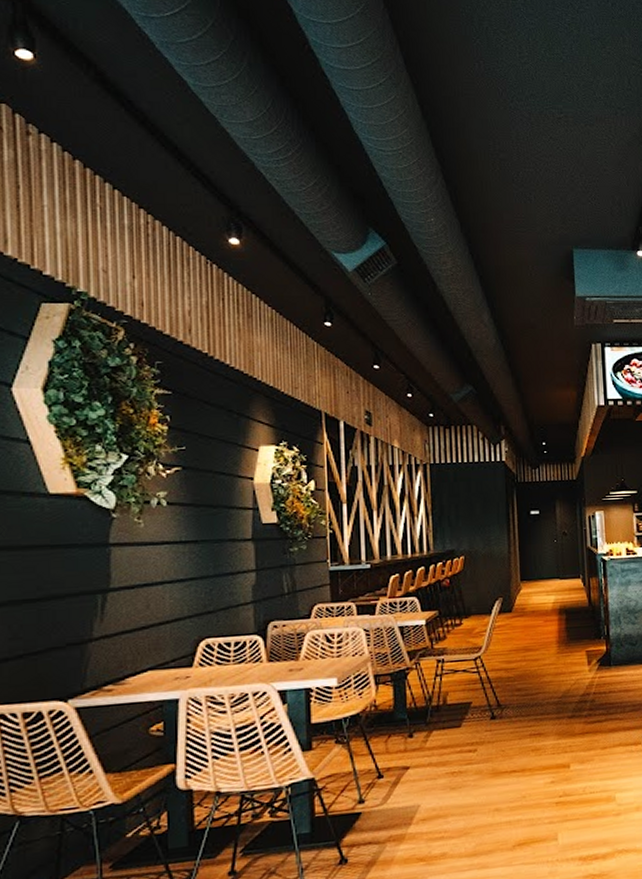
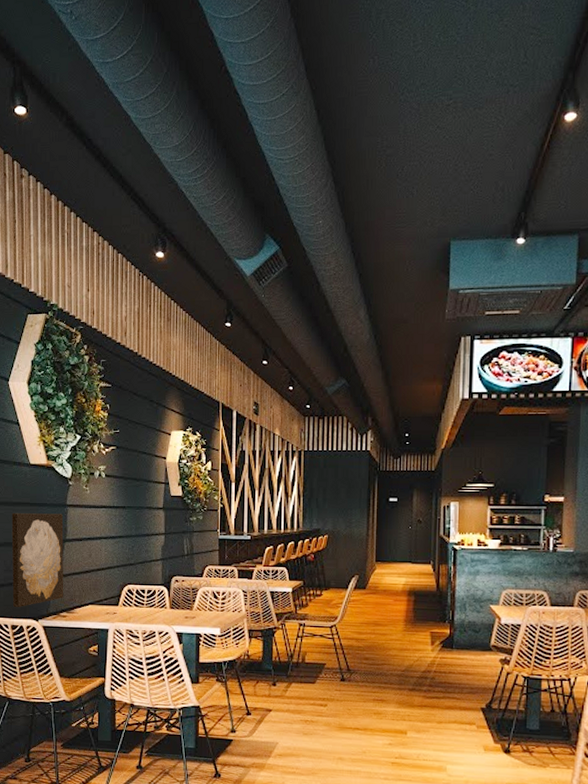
wall art: none [20,556,109,688] -> present [11,513,64,608]

